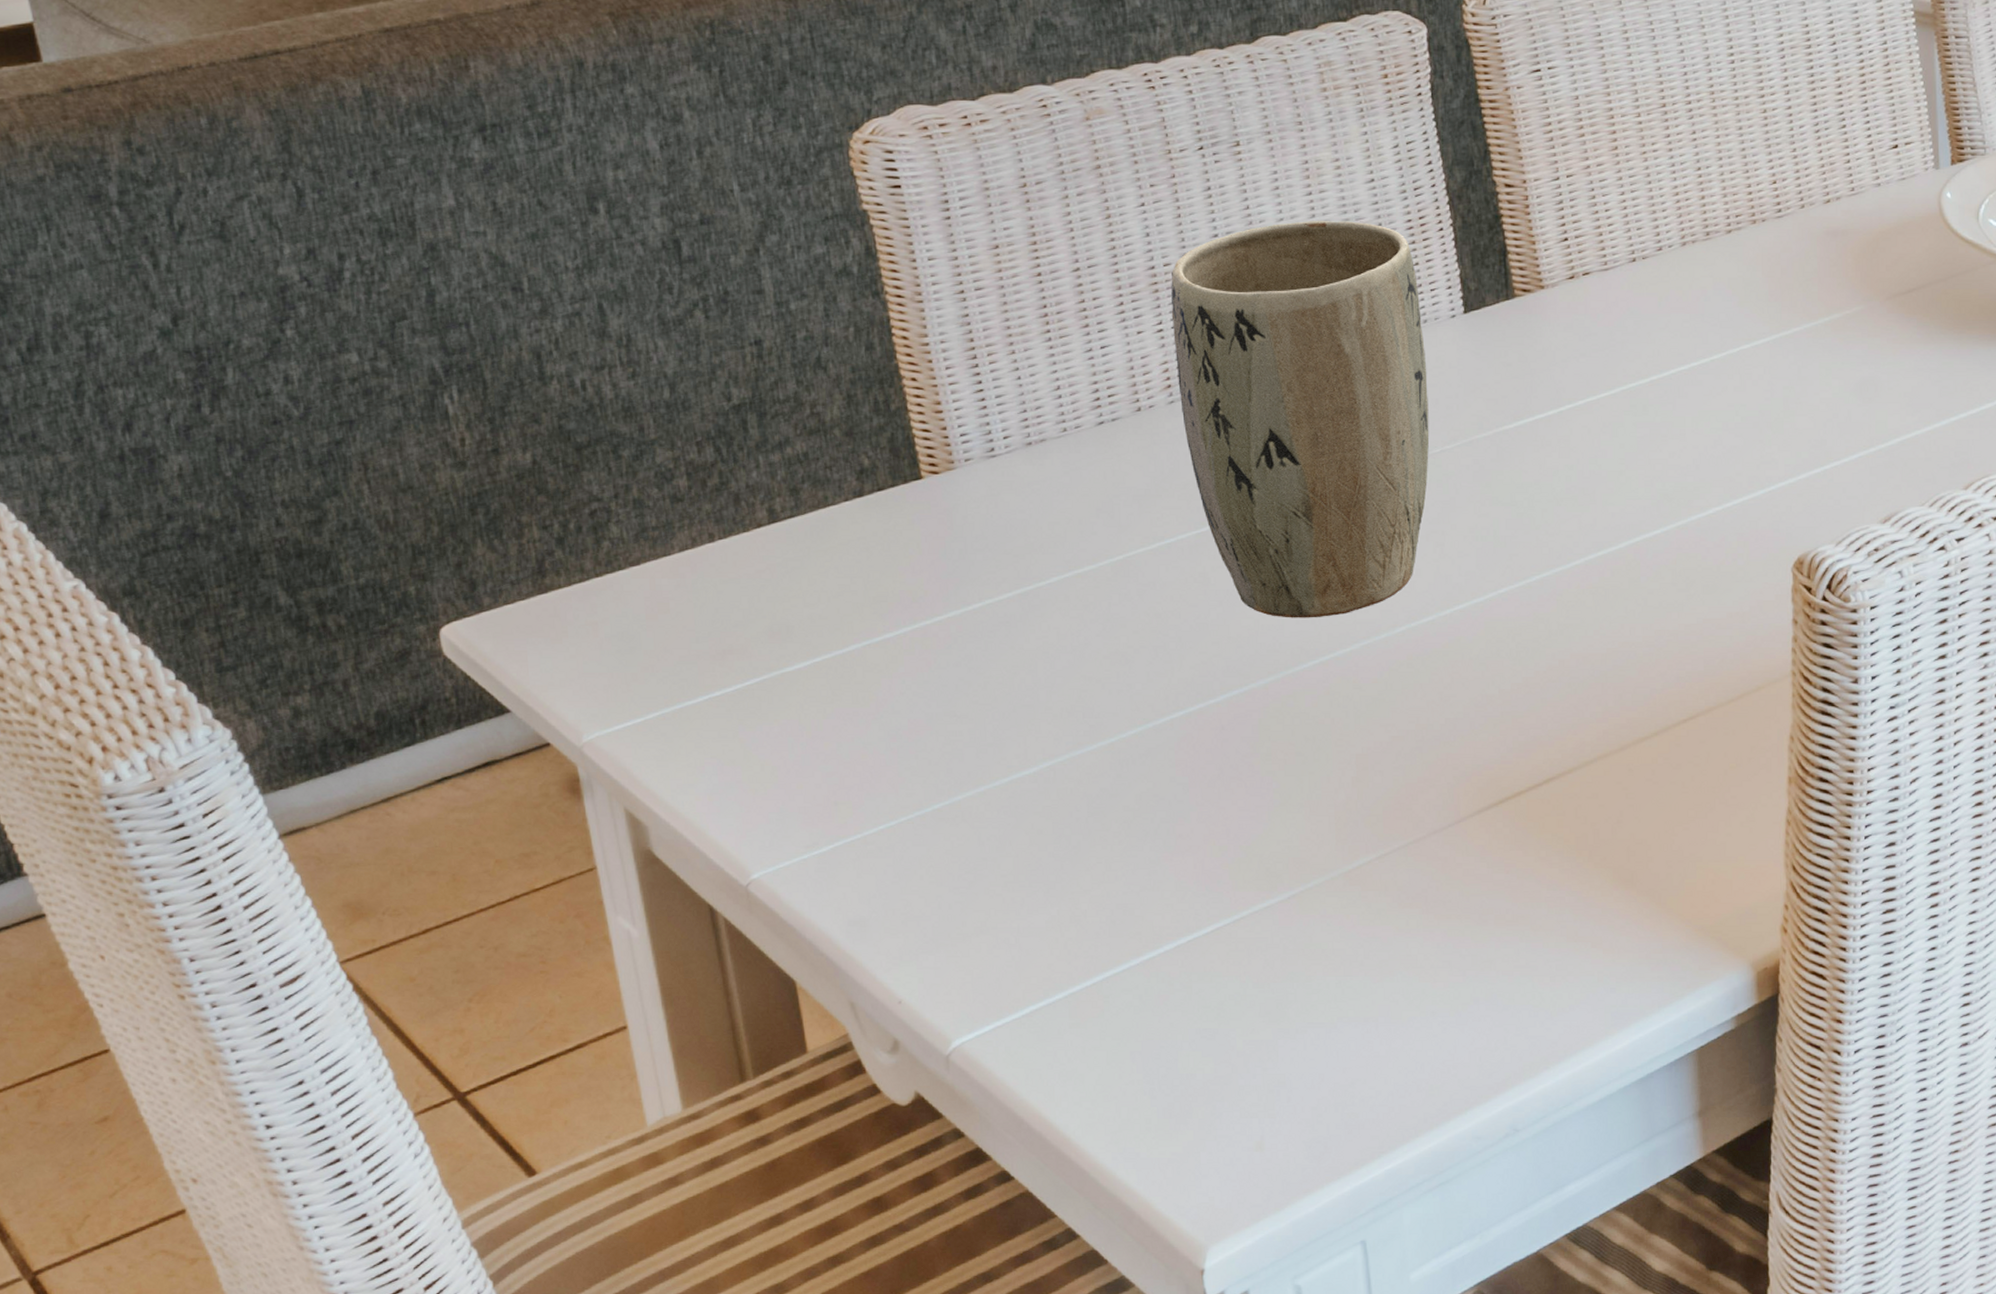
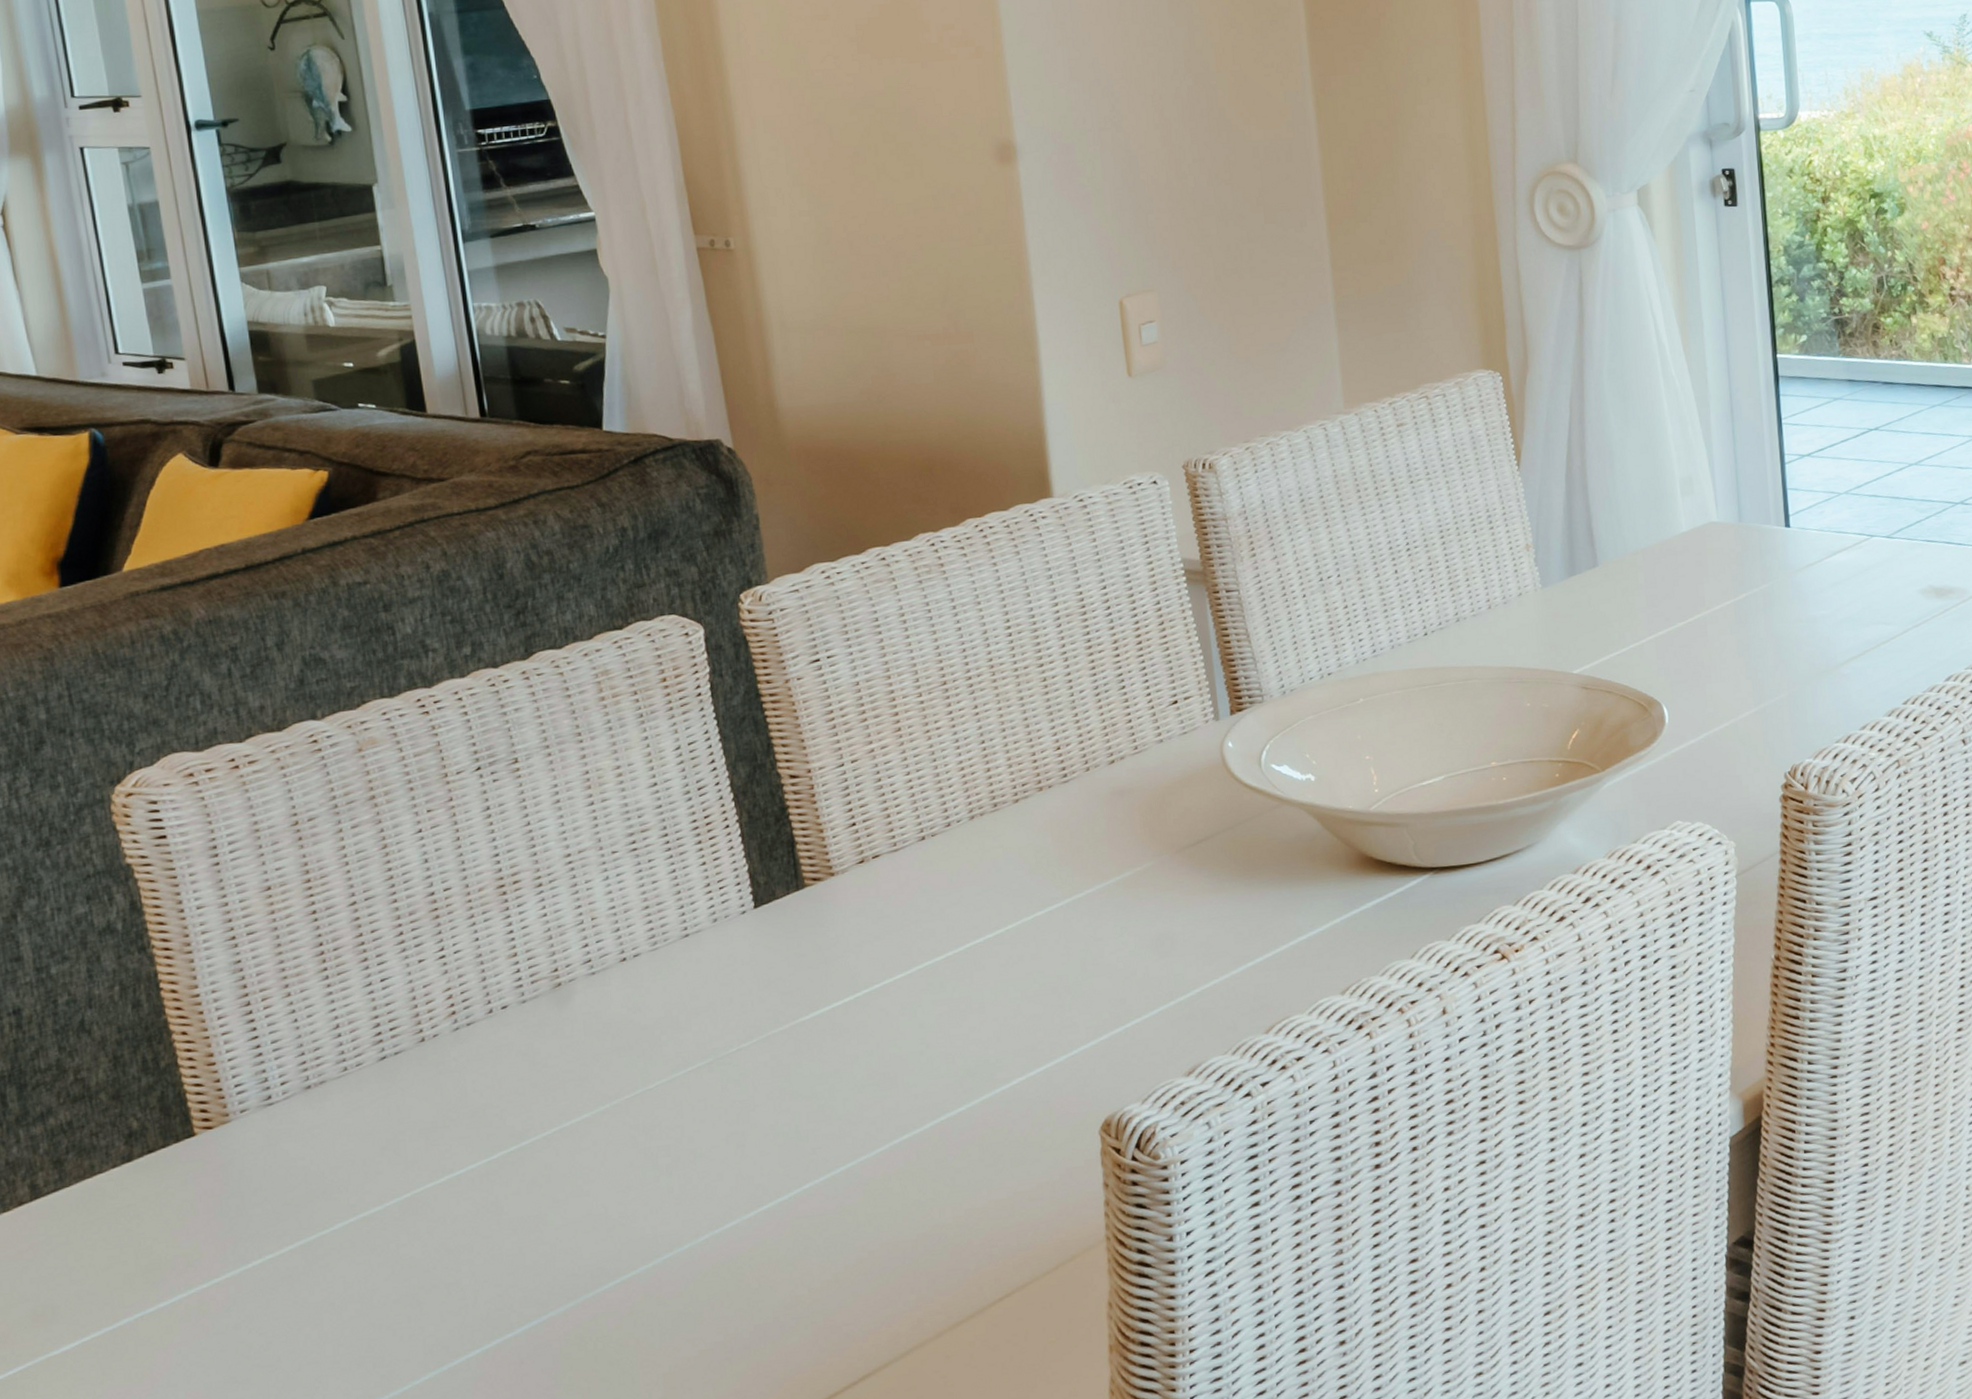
plant pot: present [1170,221,1430,618] -> none [451,827,726,1240]

